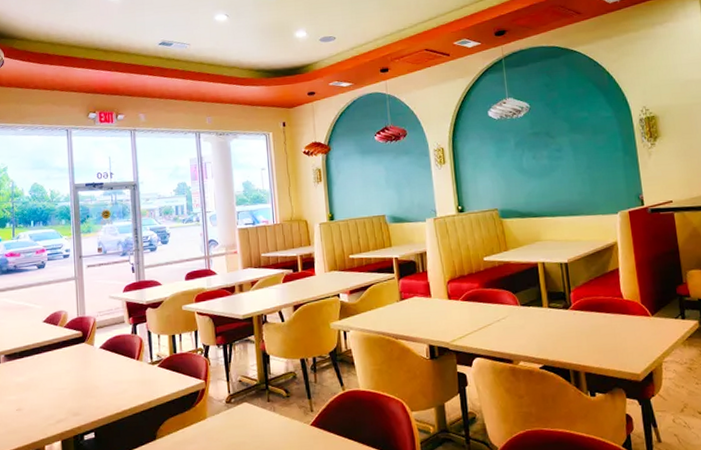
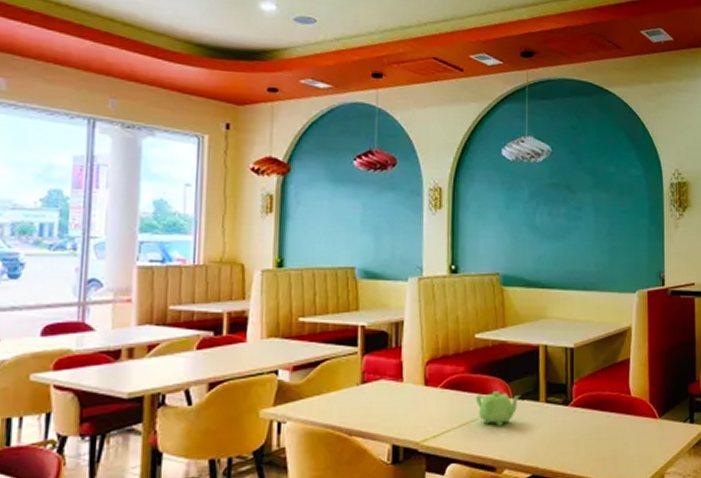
teapot: none [489,301,527,328] -> present [475,391,521,426]

